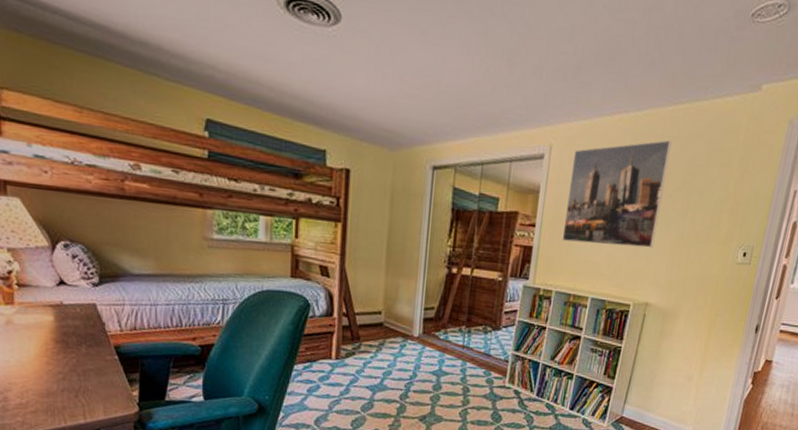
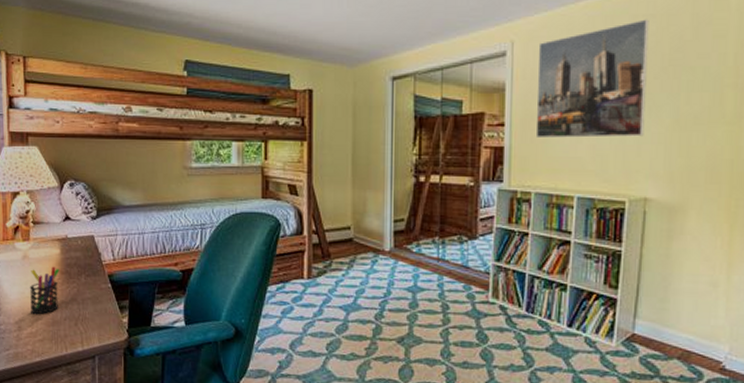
pen holder: none [15,334,54,386] -> present [29,266,60,315]

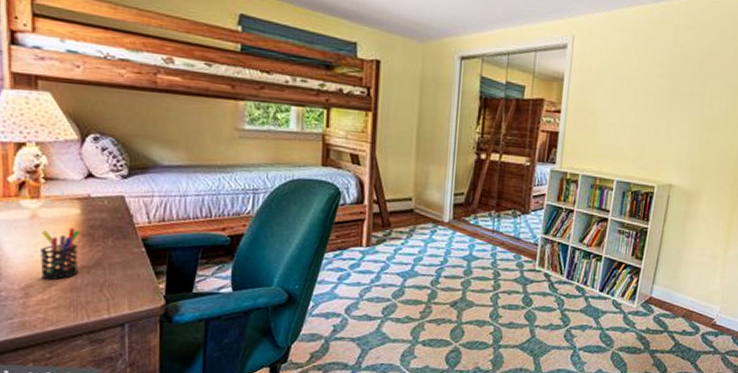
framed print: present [535,19,649,138] -> none [586,29,688,132]

